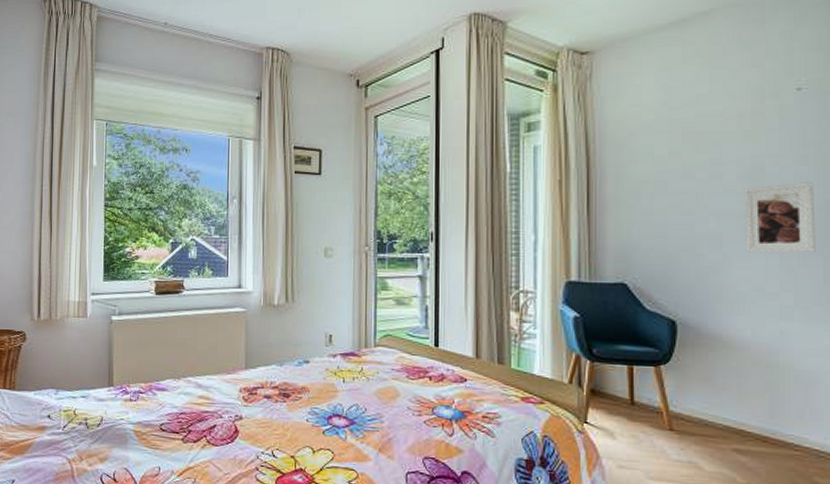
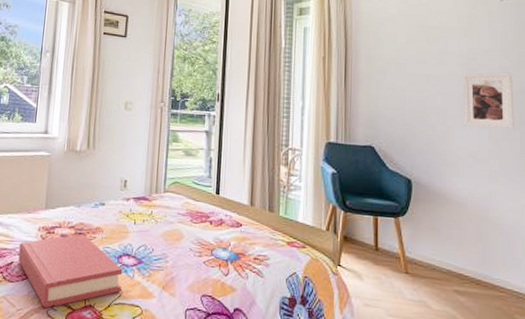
hardback book: none [221,394,334,473] -> present [18,234,123,309]

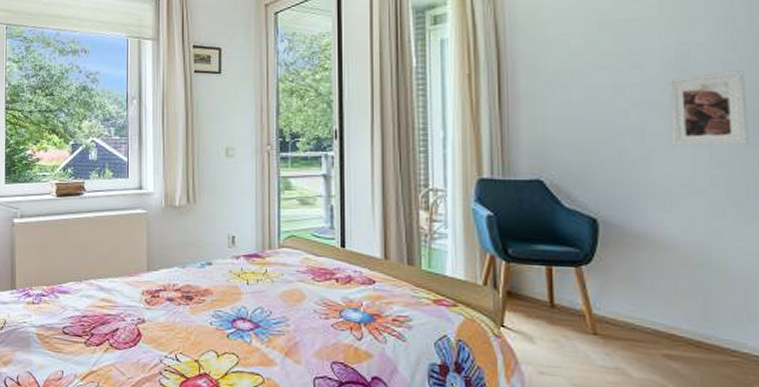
hardback book: present [18,234,123,309] -> none [124,297,238,377]

